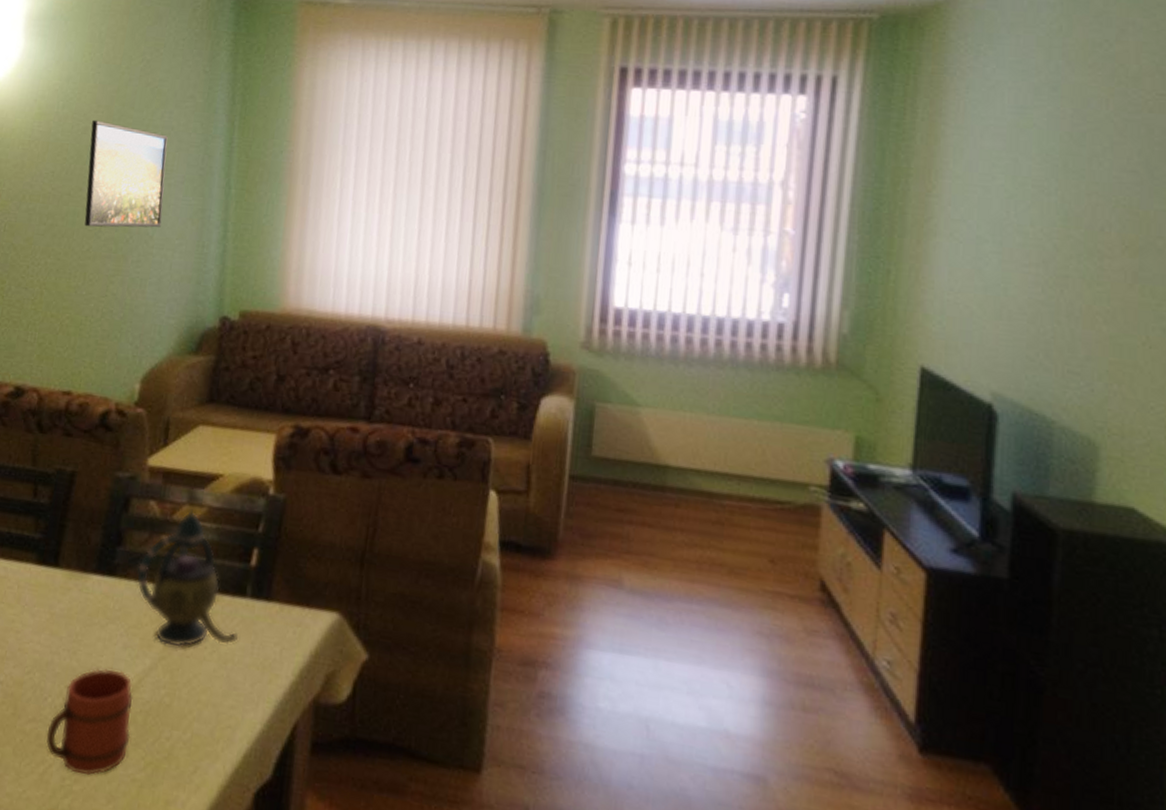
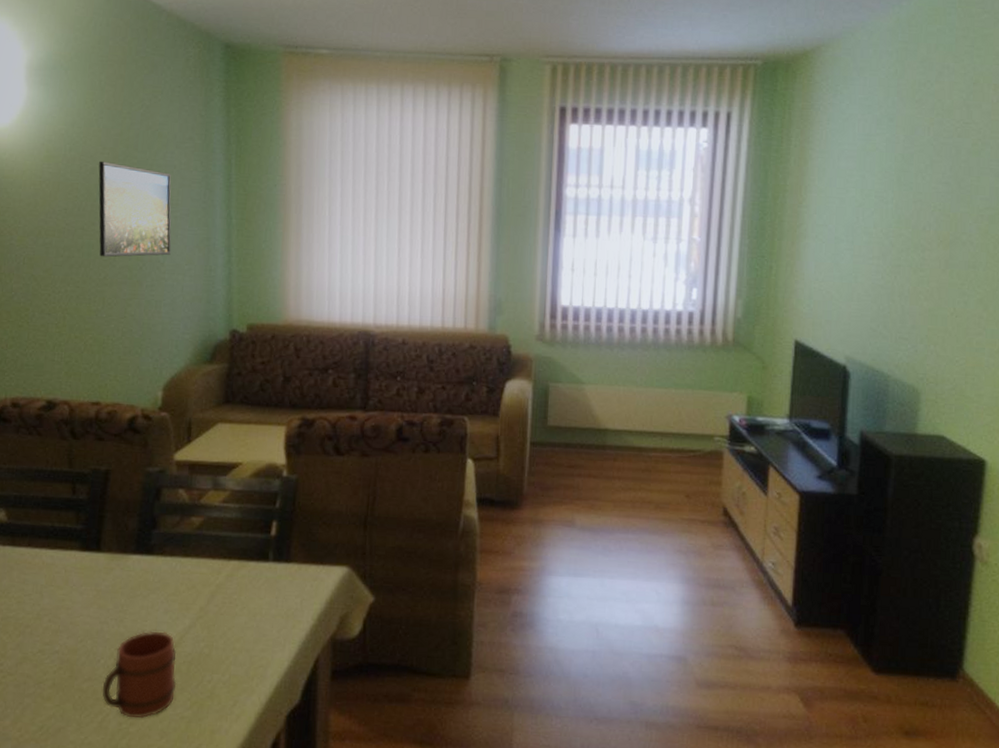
teapot: present [136,508,238,648] -> none [171,493,264,608]

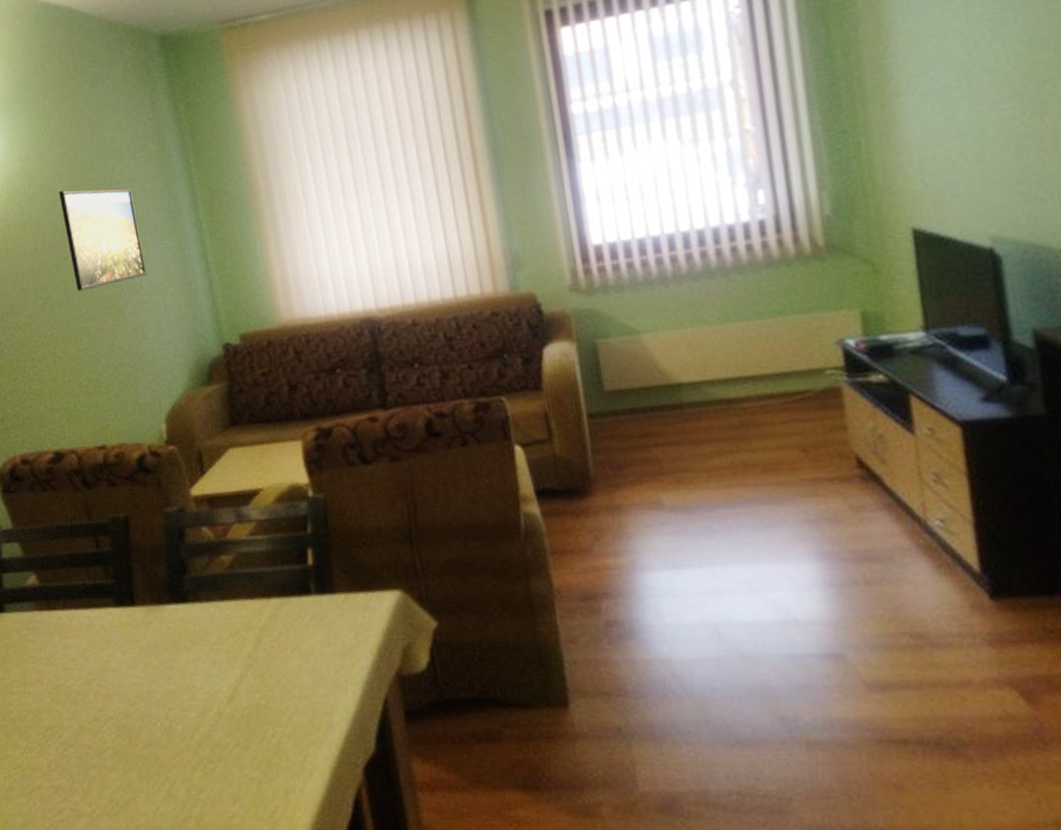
mug: present [101,631,177,719] -> none [163,685,240,784]

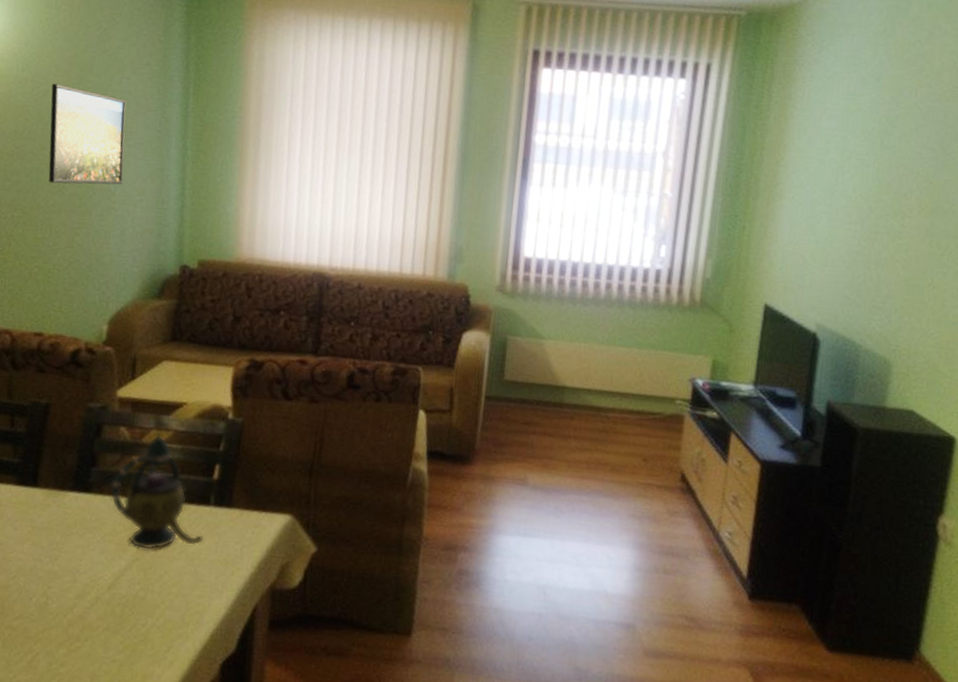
teapot: none [206,526,313,655] -> present [110,432,203,550]

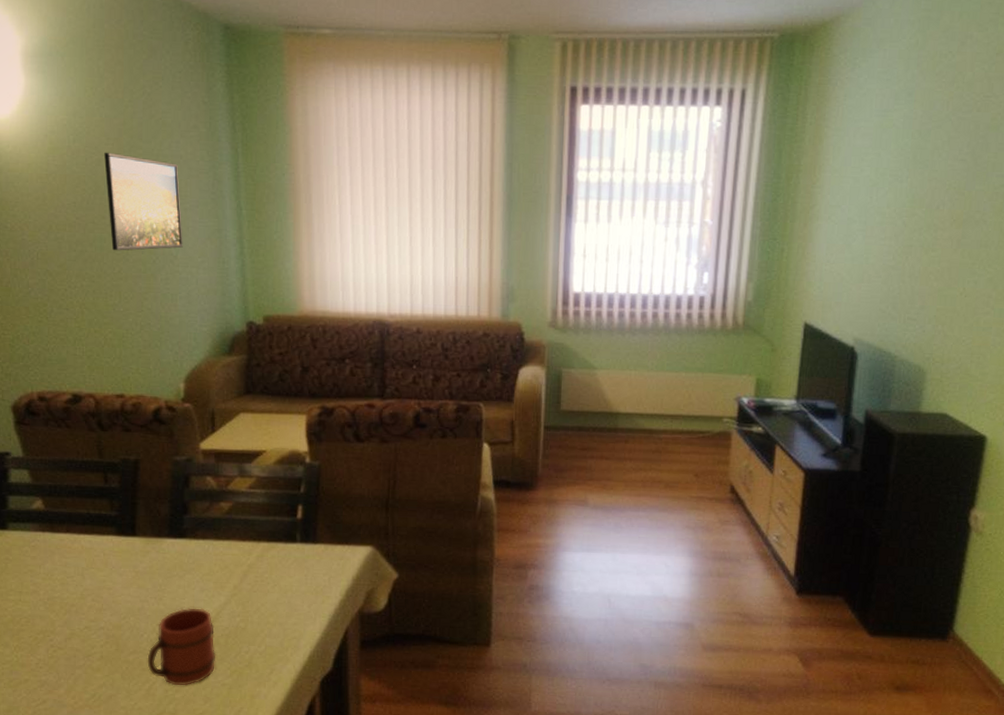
mug: none [32,570,111,660] -> present [147,608,216,686]
teapot: present [110,432,203,550] -> none [203,480,293,586]

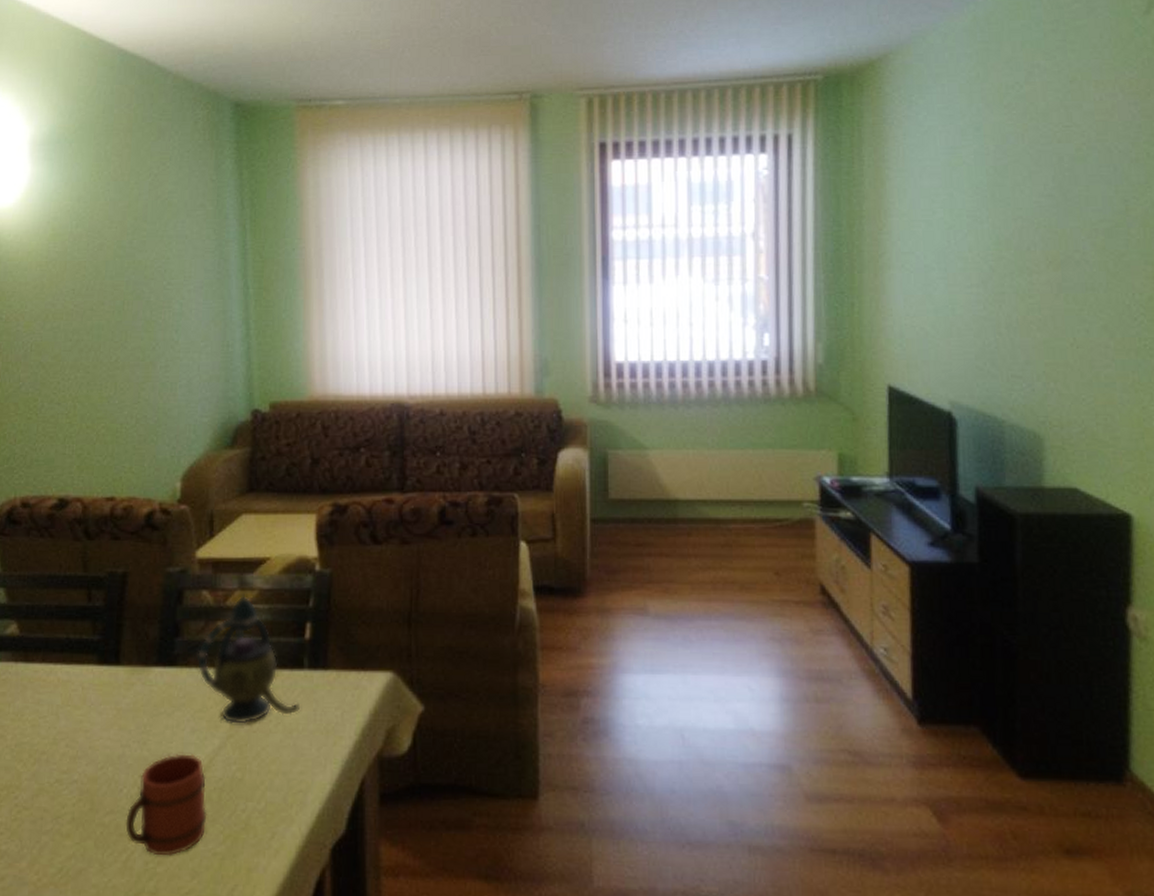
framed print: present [104,152,183,251] -> none [106,235,185,339]
teapot: none [203,480,293,586] -> present [196,593,300,725]

